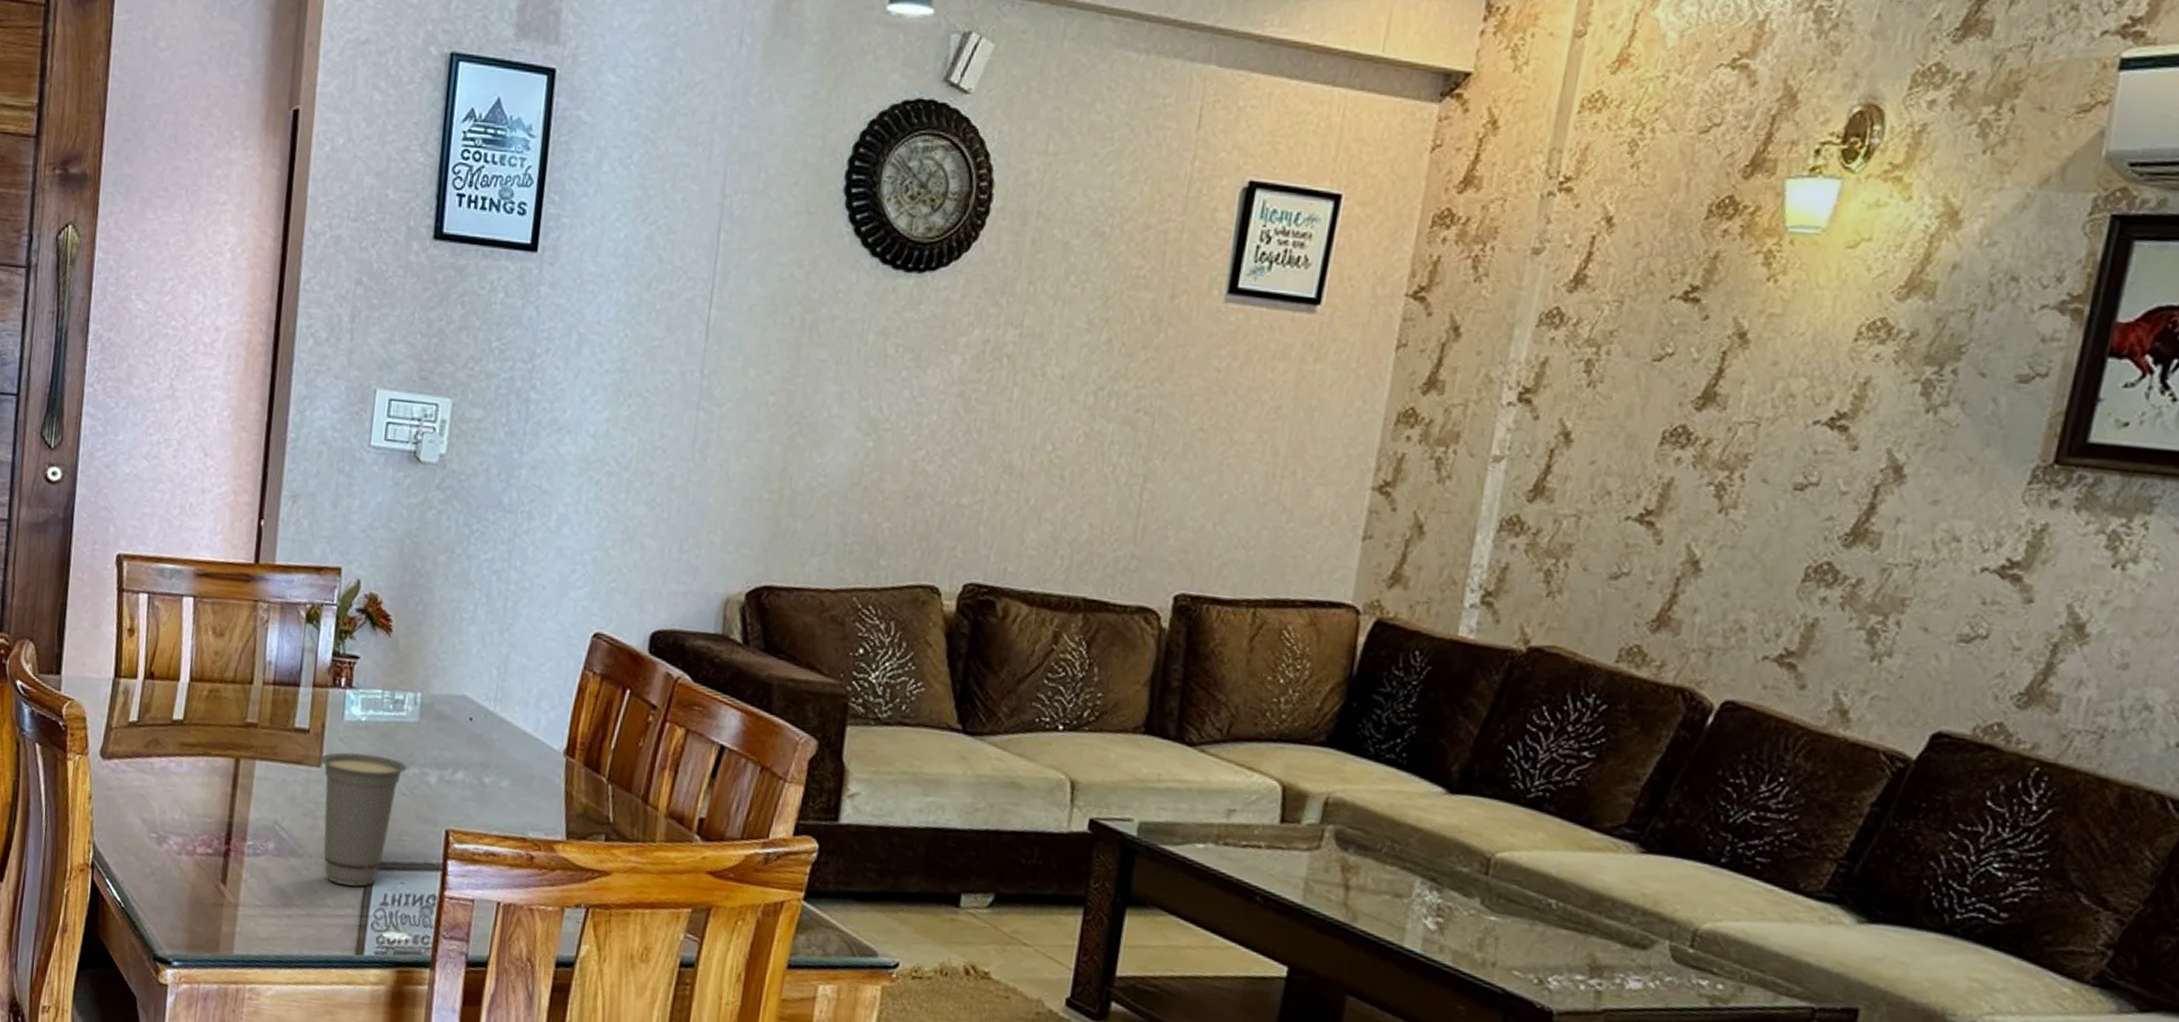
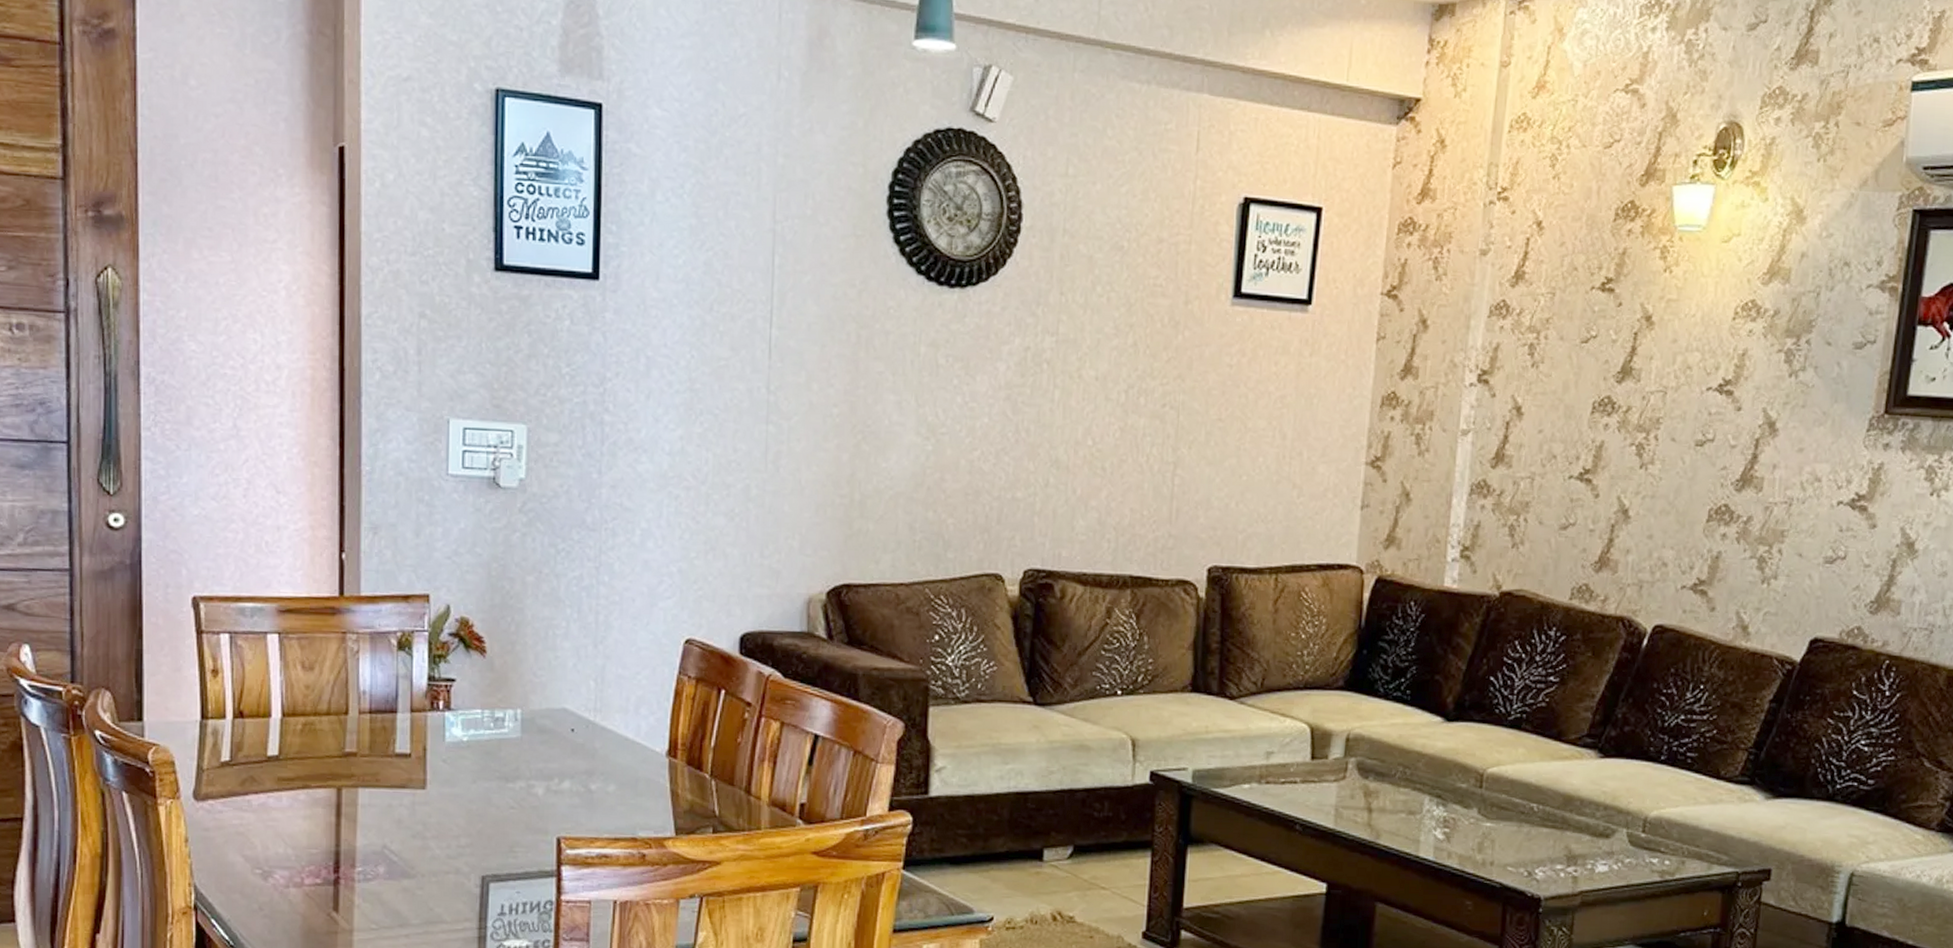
cup: present [319,752,407,887] -> none [424,771,513,900]

